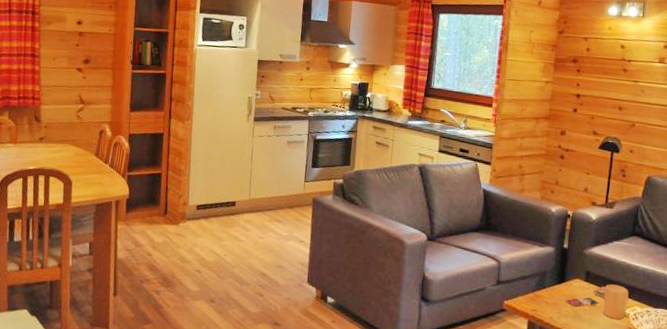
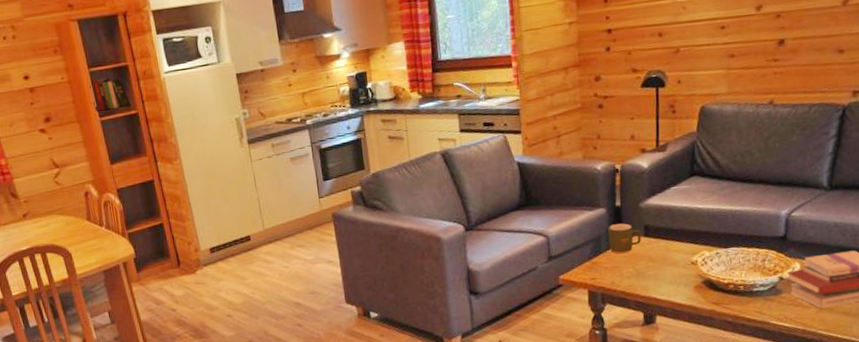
mug: none [552,264,582,293] -> present [608,223,641,254]
magazine: present [566,287,606,307] -> none [626,238,669,266]
candle: present [602,284,629,320] -> none [667,232,694,269]

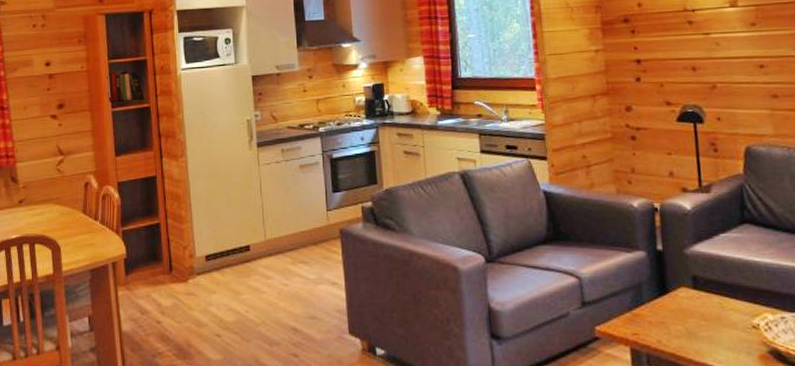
mug: present [608,223,641,254] -> none [649,271,690,307]

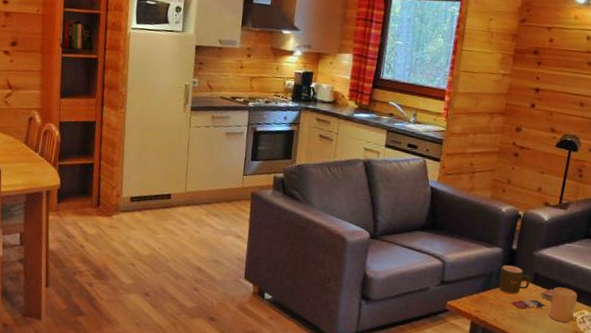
mug: none [649,271,690,307] -> present [498,265,530,295]
magazine: none [673,293,723,323] -> present [511,289,555,309]
candle: none [720,288,756,333] -> present [548,287,578,323]

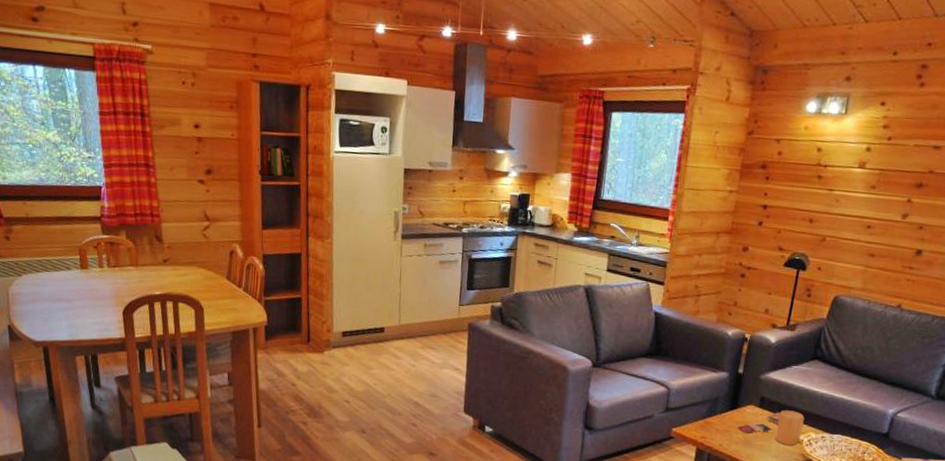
mug: present [498,265,530,295] -> none [724,389,757,420]

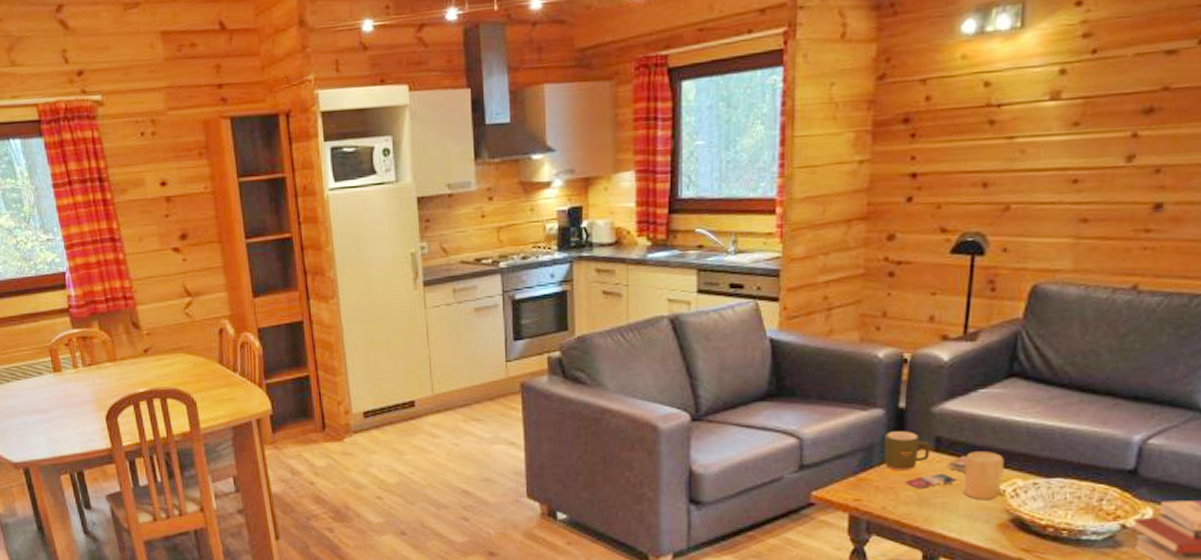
books: present [258,144,294,177] -> none [237,192,284,232]
mug: none [724,389,757,420] -> present [884,431,930,471]

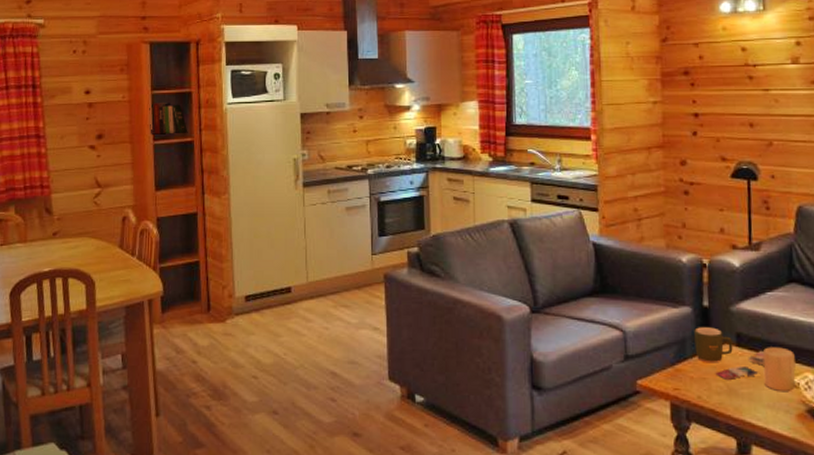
books: none [237,192,284,232] -> present [149,103,187,135]

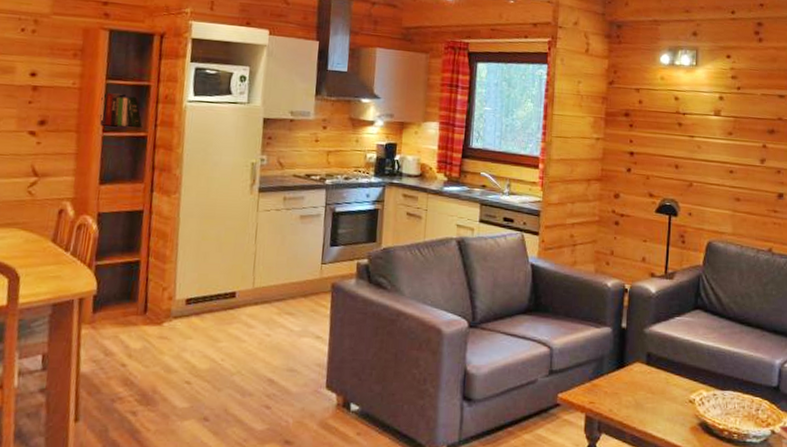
mug: present [694,327,733,363] -> none [611,346,643,380]
magazine: present [715,351,765,380] -> none [626,370,669,395]
candle: present [763,347,796,391] -> none [666,366,693,406]

